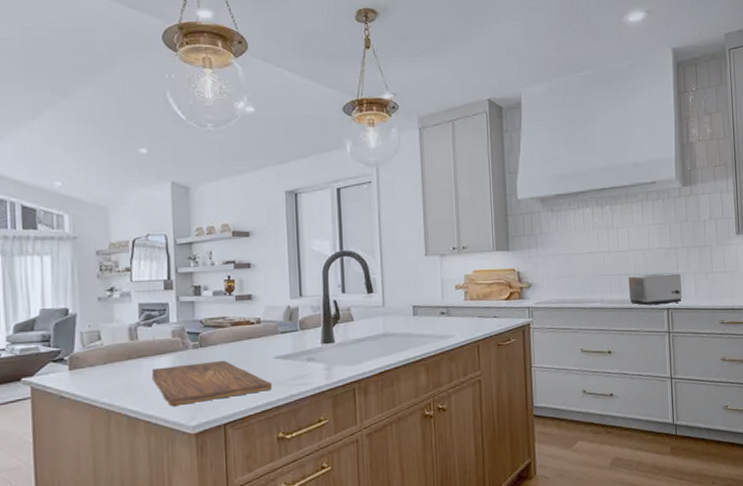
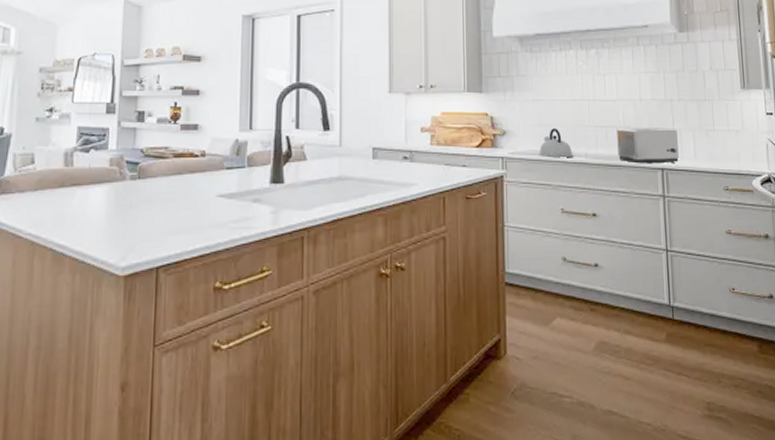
cutting board: present [151,360,272,406] -> none [83,195,212,242]
kettle: none [560,279,591,305] -> present [539,128,573,158]

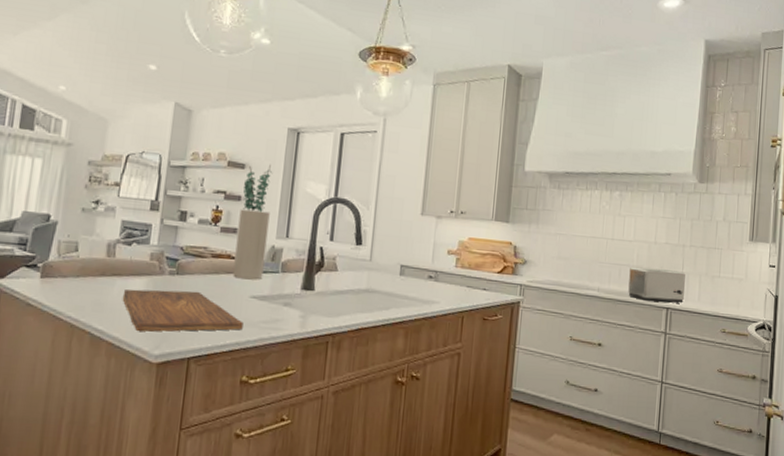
cutting board: none [83,195,212,242] -> present [122,289,243,332]
vase: none [197,54,231,178] -> present [233,164,273,280]
kettle: present [539,128,573,158] -> none [555,262,587,291]

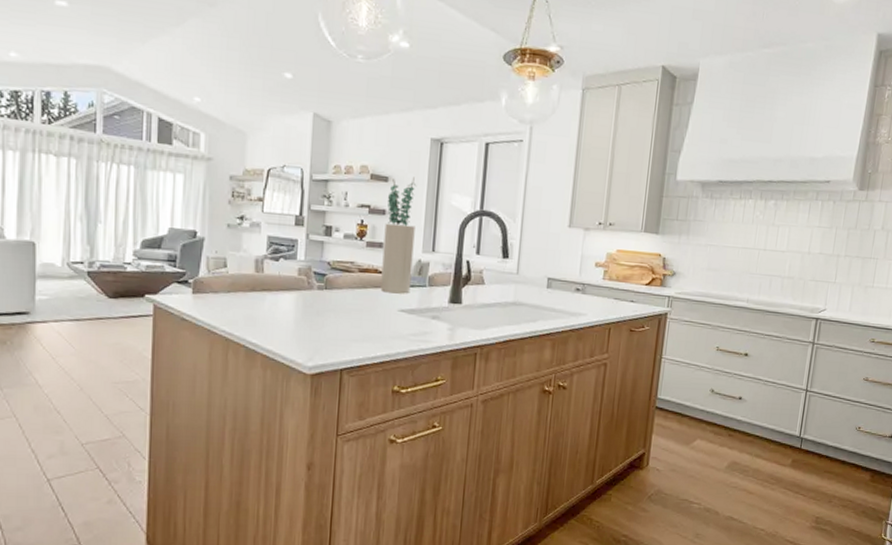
cutting board: present [122,289,243,332] -> none [273,303,393,345]
toaster: present [628,267,686,304] -> none [778,278,838,314]

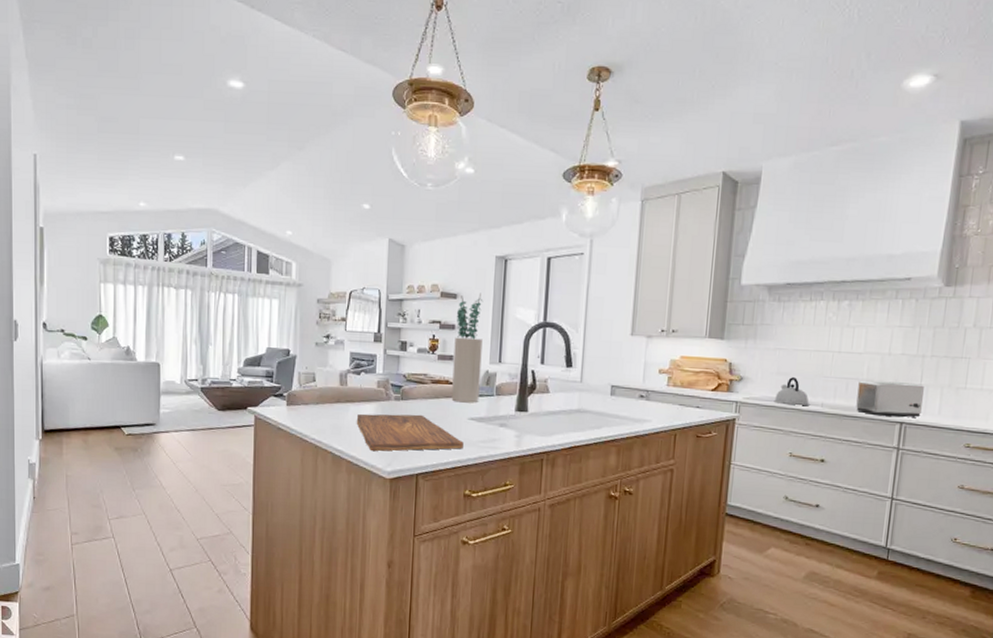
cutting board: none [273,303,393,345] -> present [356,413,464,451]
kettle: none [703,273,736,302] -> present [774,377,809,406]
toaster: none [778,278,838,314] -> present [856,380,925,418]

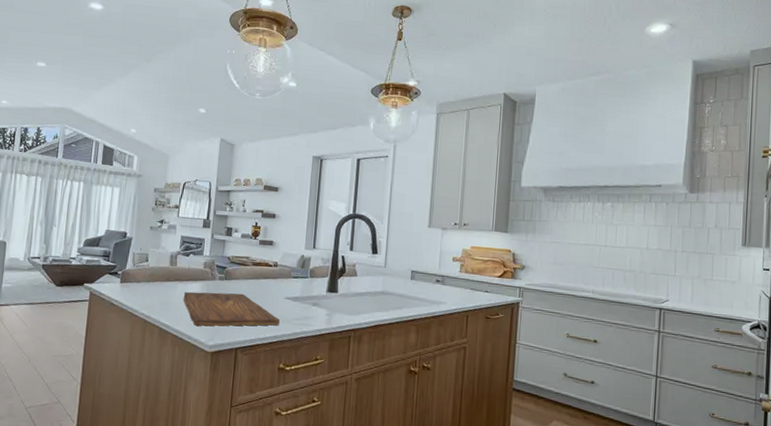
vase: present [451,293,483,403] -> none [270,187,301,284]
kettle: present [774,377,809,406] -> none [551,267,582,293]
toaster: present [856,380,925,418] -> none [622,271,678,304]

